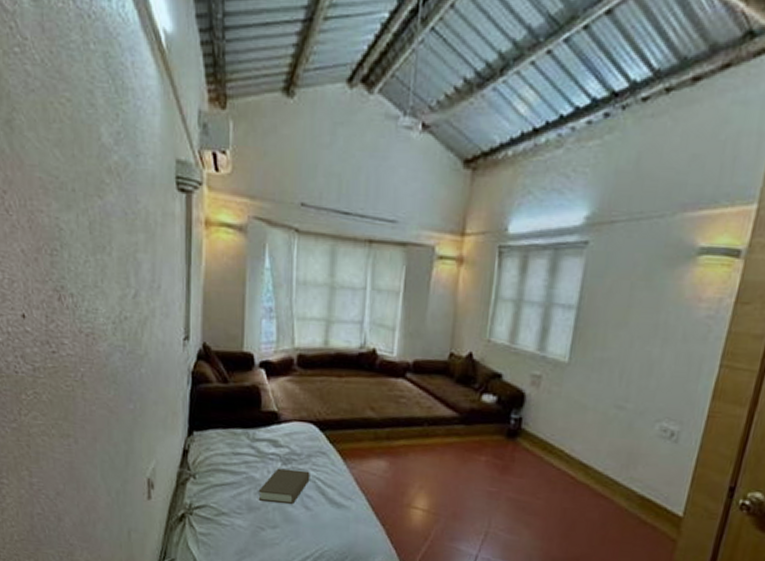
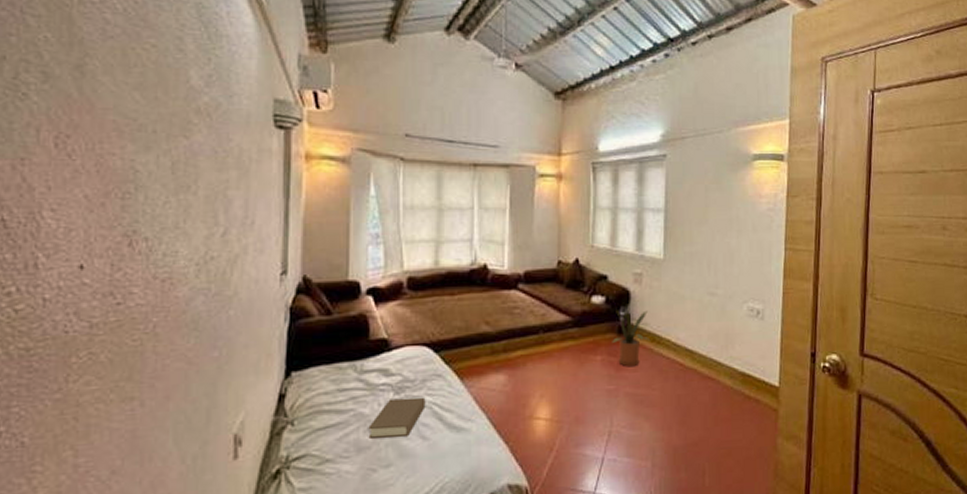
house plant: none [499,411,543,473] -> present [612,308,650,367]

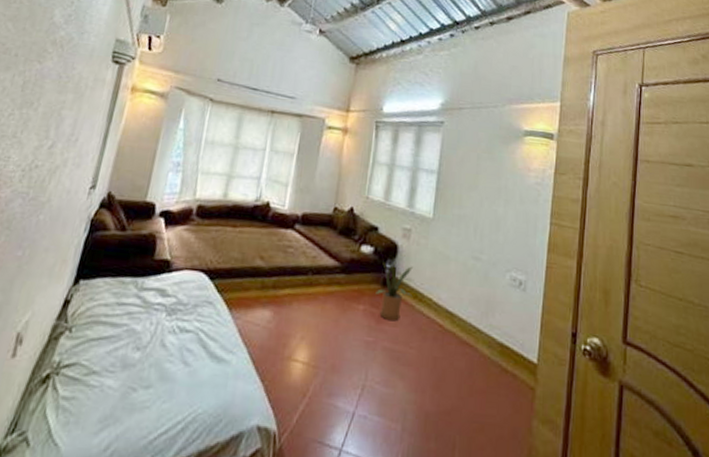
book: present [368,397,426,439] -> none [135,319,194,359]

